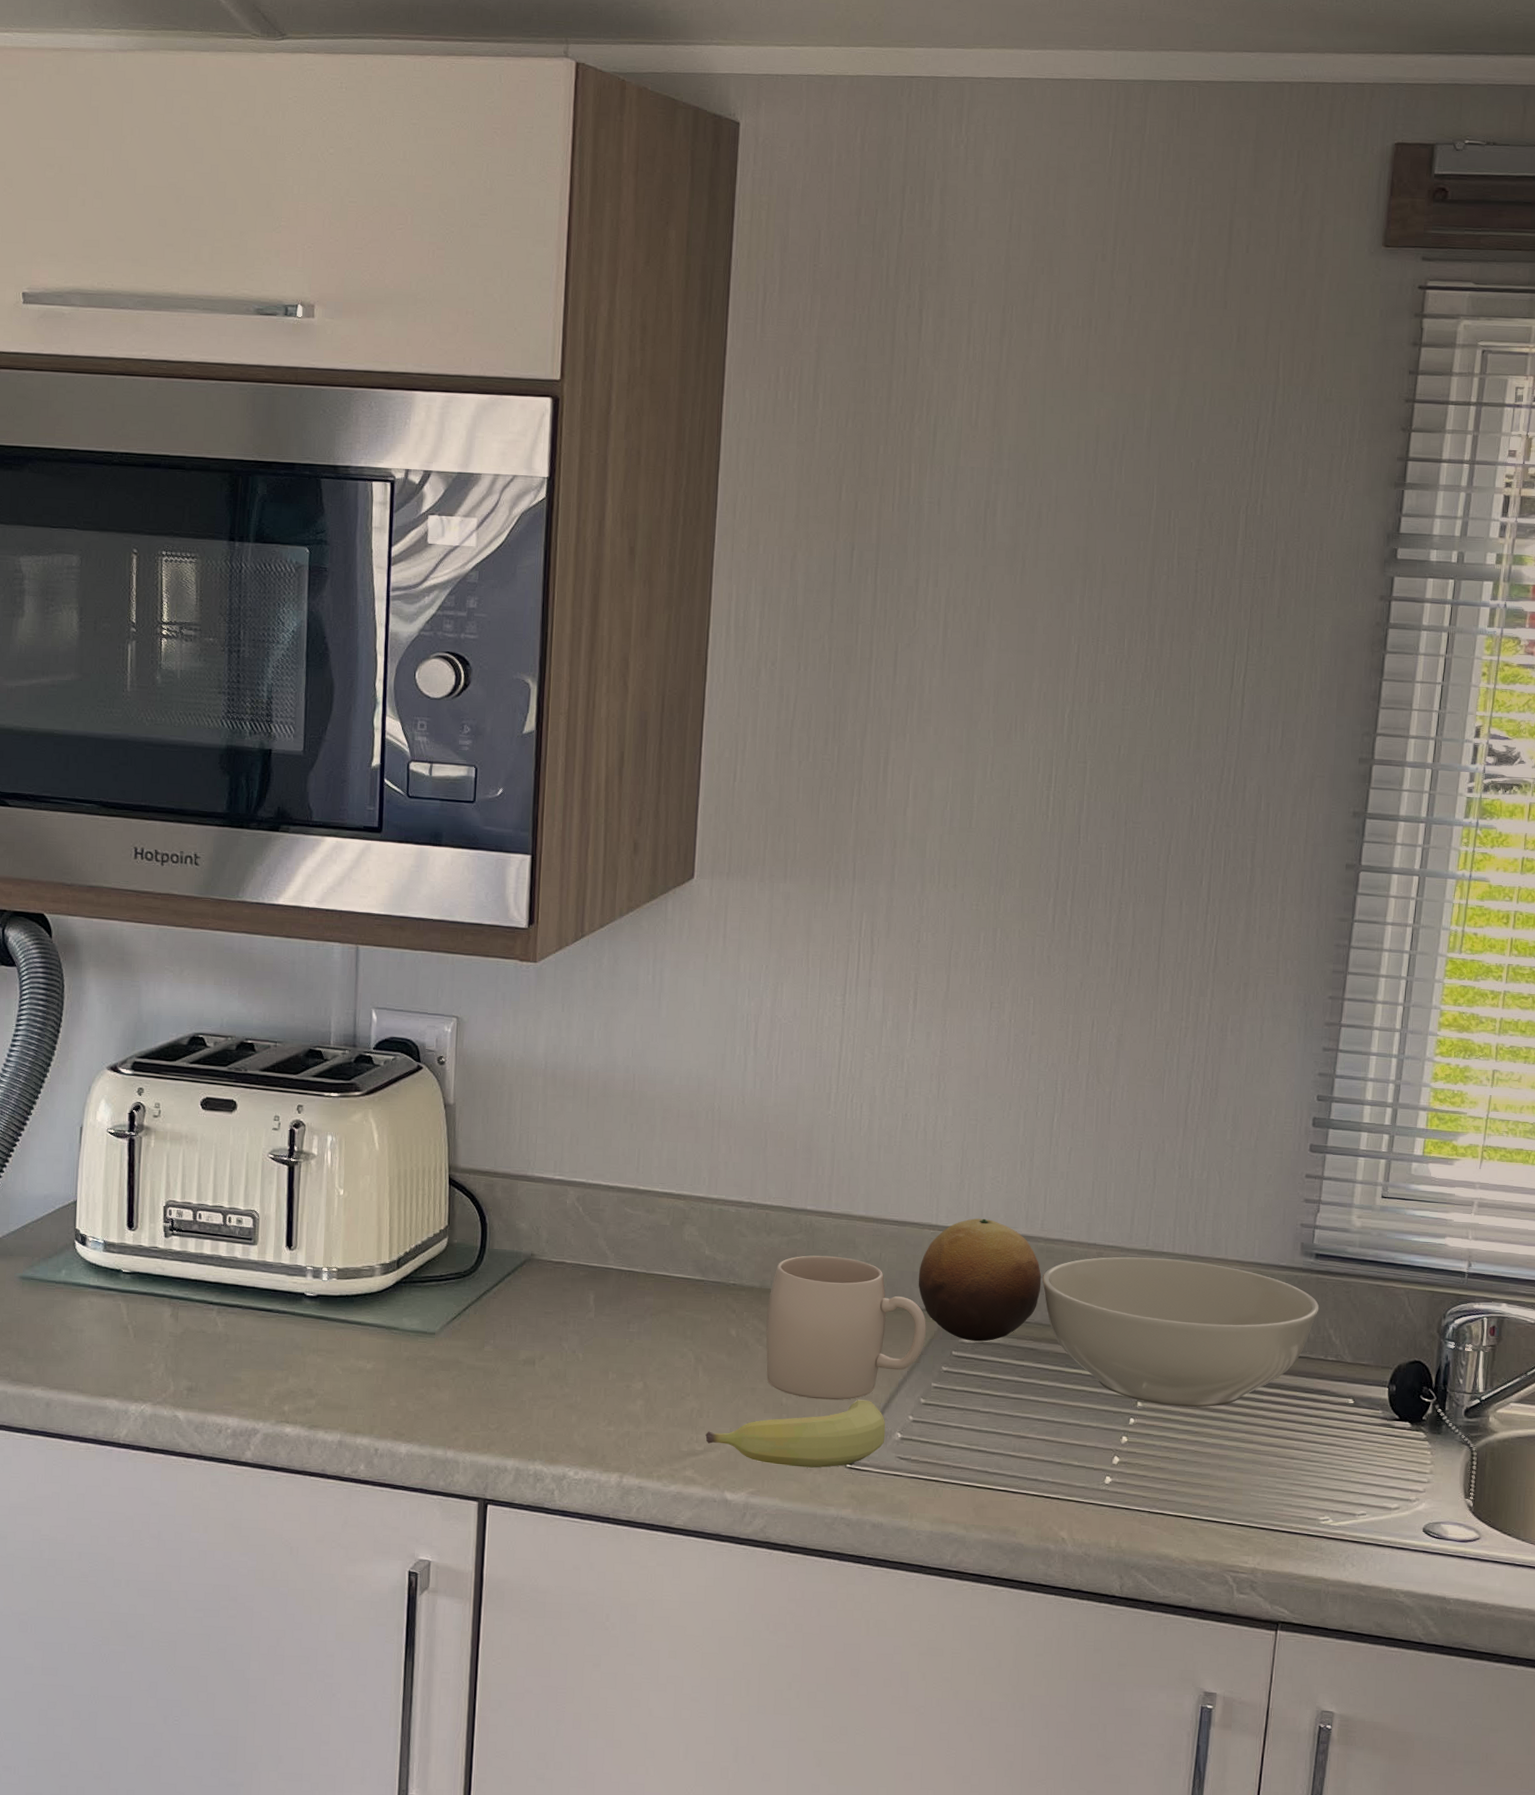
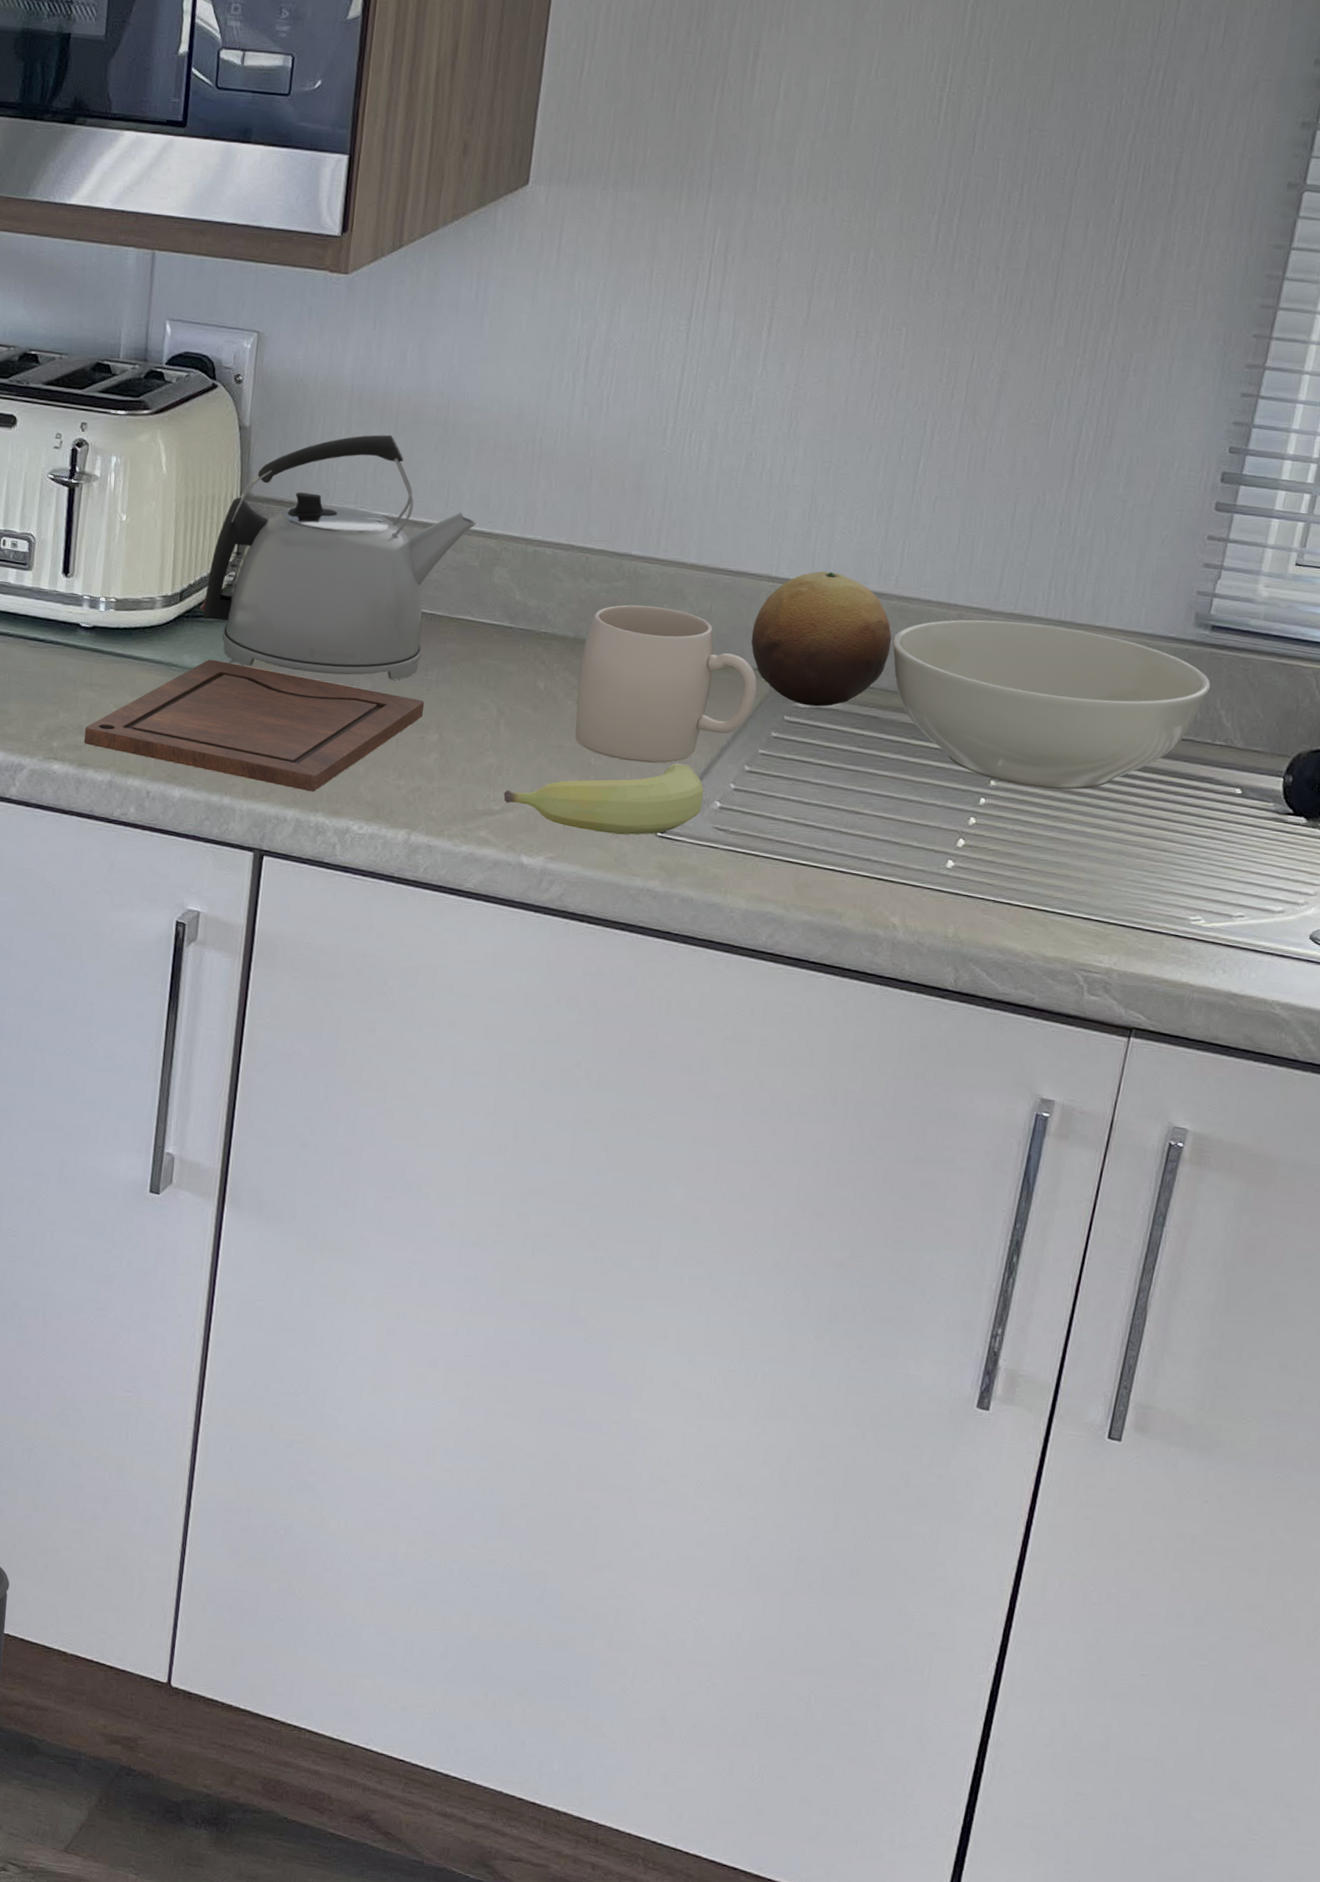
cutting board: none [313,1321,629,1442] -> present [84,659,425,792]
kettle: none [417,1107,665,1334] -> present [200,434,476,680]

